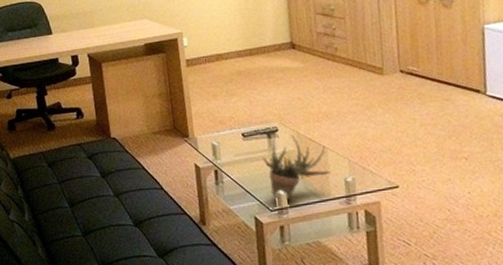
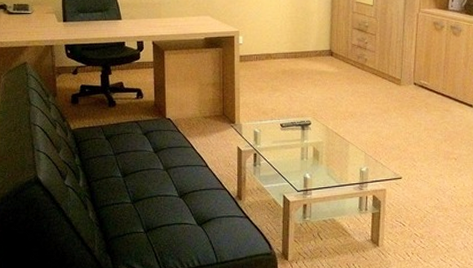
succulent plant: present [262,135,330,200] -> none [295,129,349,183]

